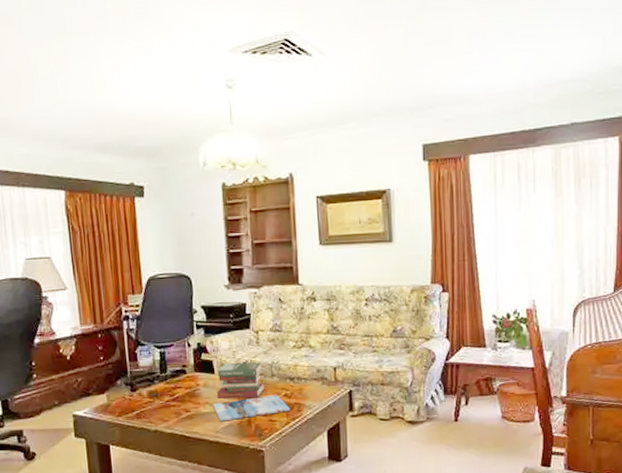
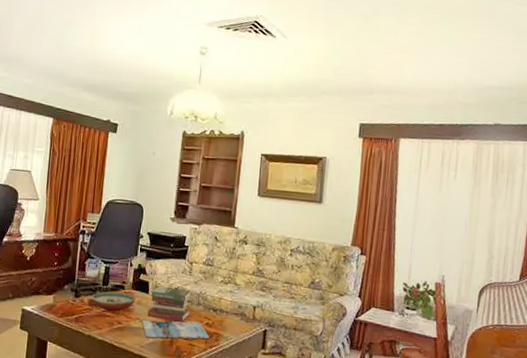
decorative bowl: none [150,377,201,400] -> present [91,291,136,312]

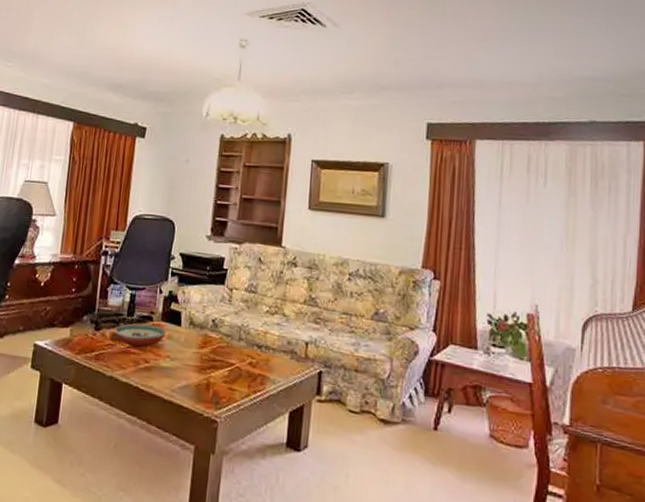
magazine: present [142,320,210,340] -> none [173,358,254,383]
books: present [147,286,191,322] -> none [179,317,231,361]

